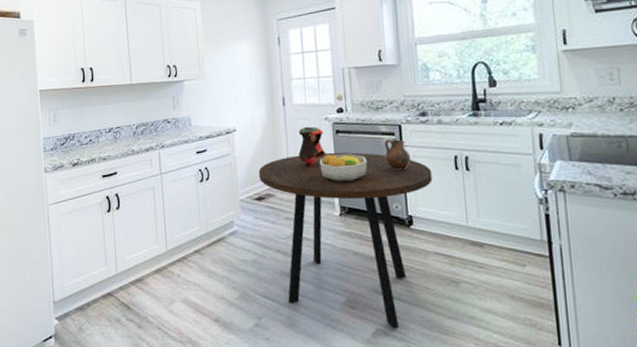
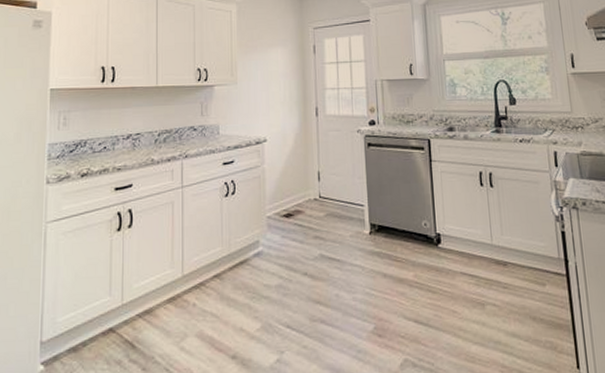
dining table: present [258,152,433,329] -> none [288,166,459,359]
vase: present [298,126,326,168] -> none [330,138,358,182]
fruit bowl: present [319,154,368,182] -> none [350,168,398,198]
pitcher: present [384,138,411,171] -> none [414,153,439,187]

